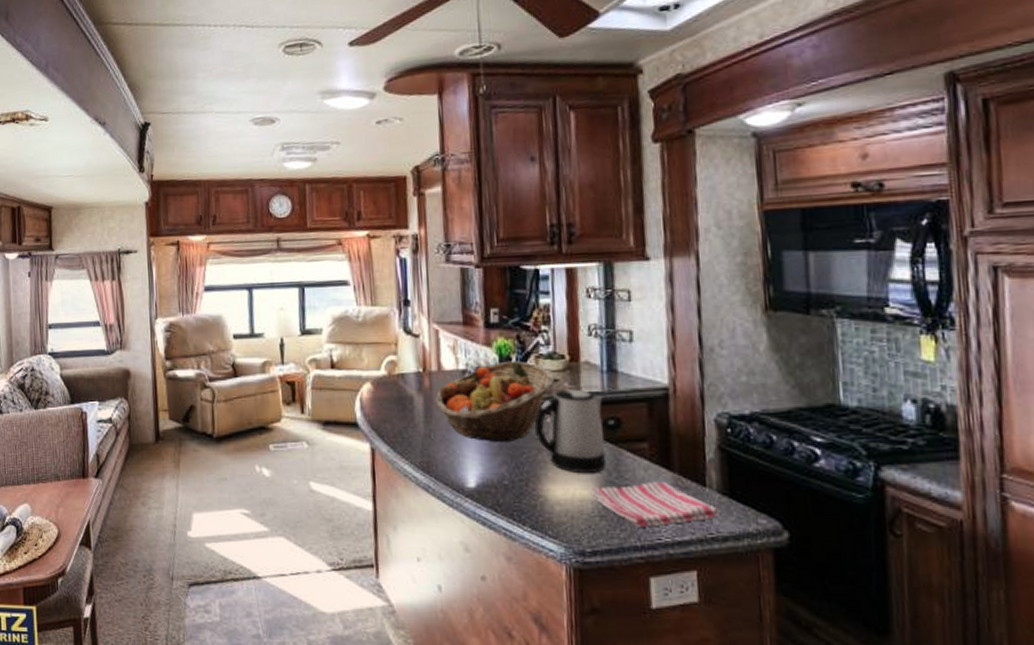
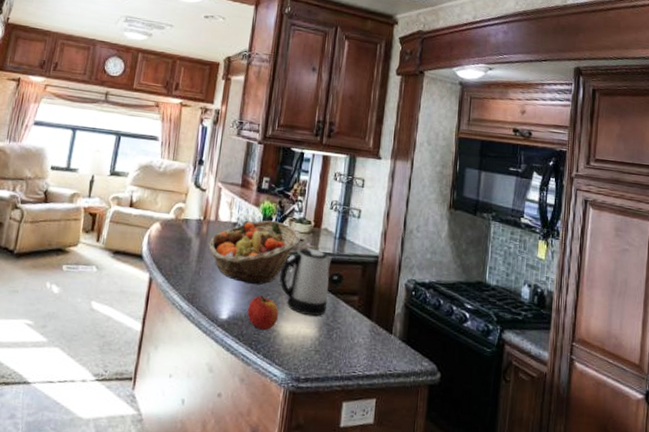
apple: none [500,455,542,497] -> present [247,295,278,331]
dish towel: present [592,482,721,529] -> none [312,327,399,363]

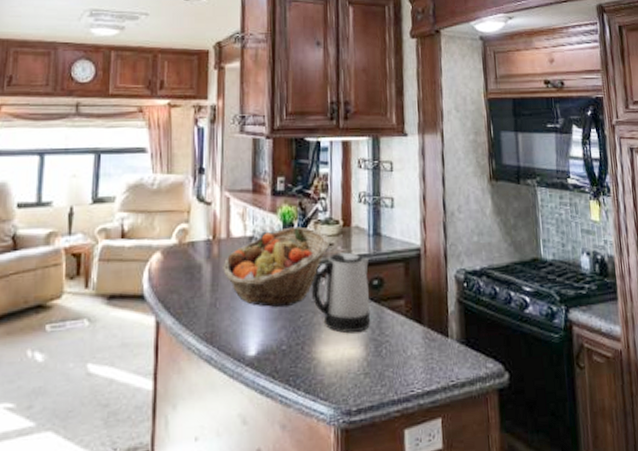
apple: present [247,295,278,331] -> none [279,319,316,361]

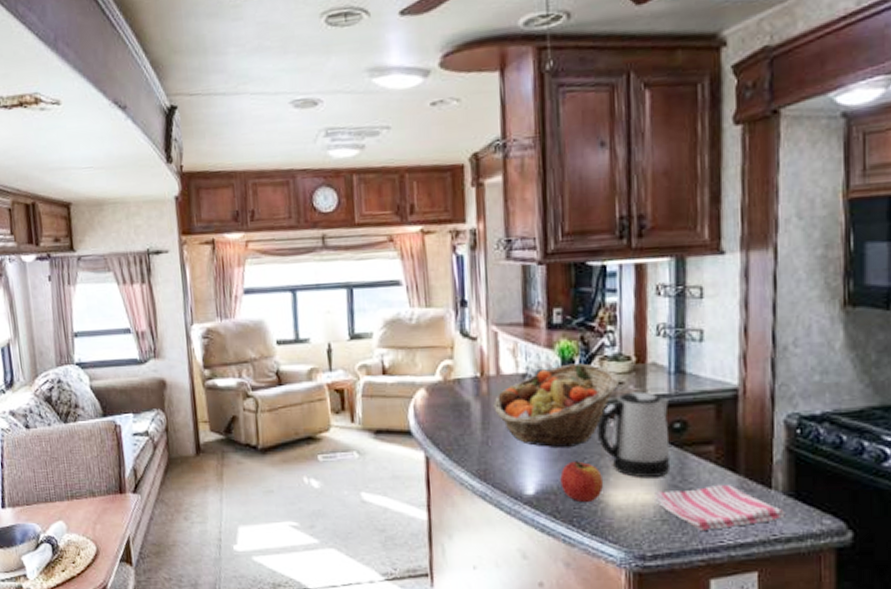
apple: none [279,319,316,361] -> present [560,461,603,503]
dish towel: none [358,336,460,383] -> present [654,485,785,532]

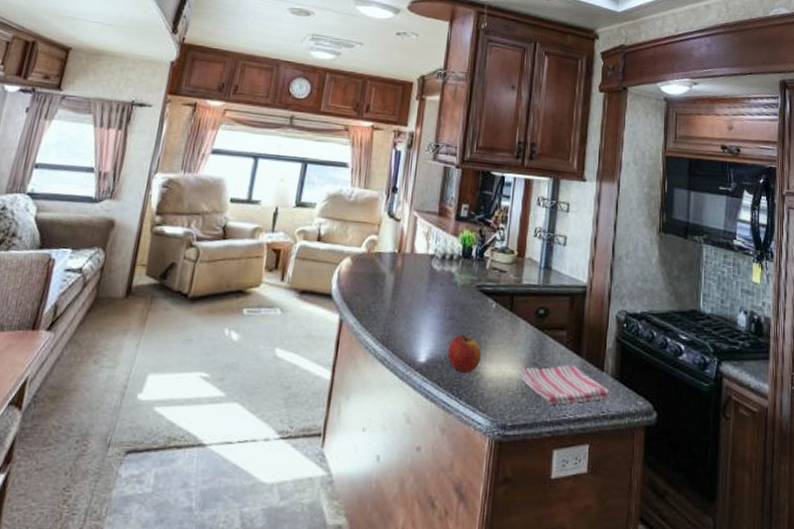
fruit basket: present [493,363,620,448] -> none [404,251,504,323]
kettle: present [596,391,671,478] -> none [481,280,537,355]

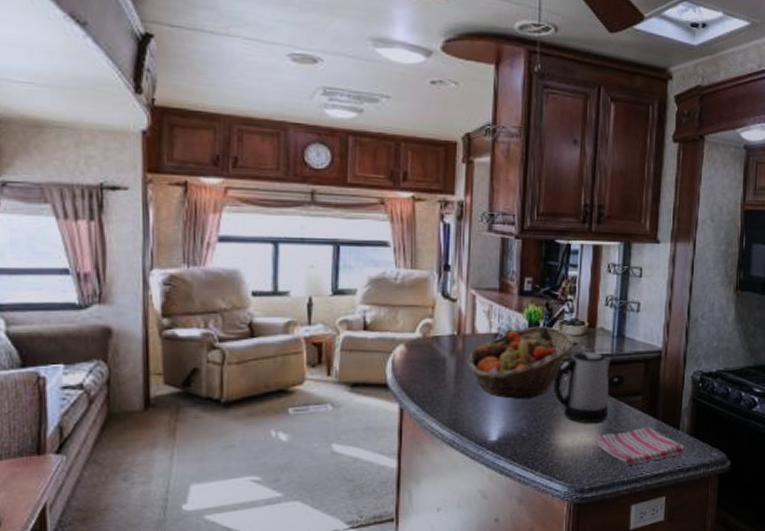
fruit basket: none [404,251,504,323] -> present [467,326,575,399]
apple: present [447,334,481,373] -> none [520,410,555,447]
kettle: none [481,280,537,355] -> present [553,351,611,424]

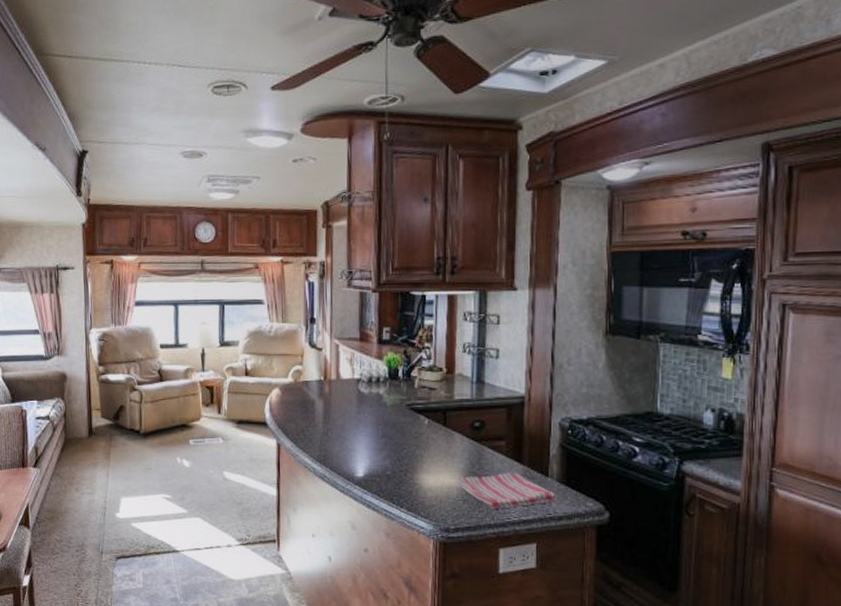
fruit basket: present [467,326,575,399] -> none [333,372,434,440]
kettle: present [553,351,611,424] -> none [414,396,471,466]

